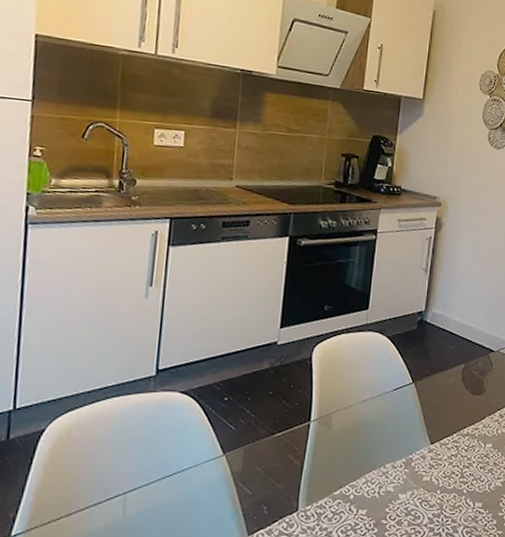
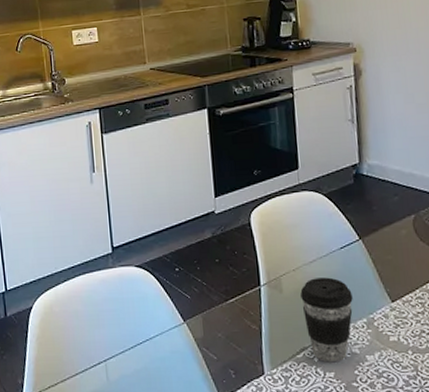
coffee cup: none [347,417,397,500] -> present [300,277,353,363]

